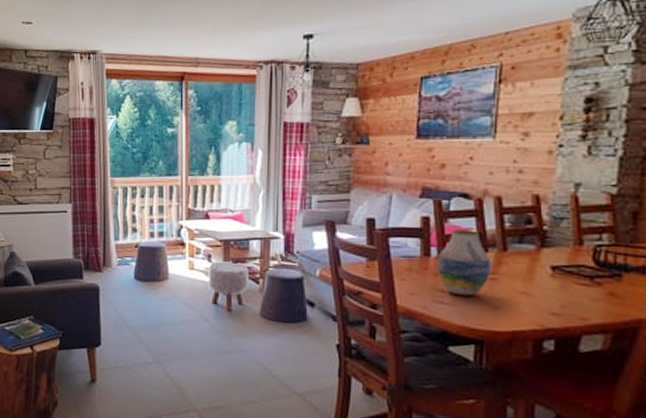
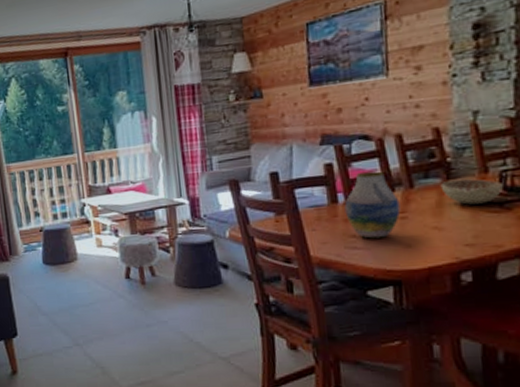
decorative bowl: none [534,248,597,275] -> present [440,178,504,205]

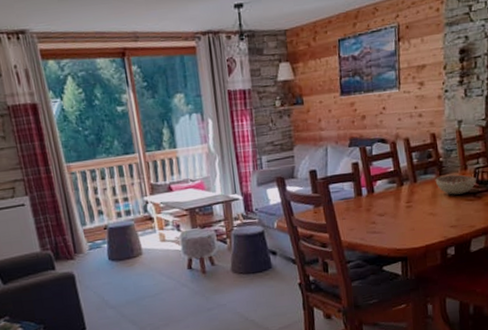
vase: present [344,171,401,239] -> none [367,169,407,224]

